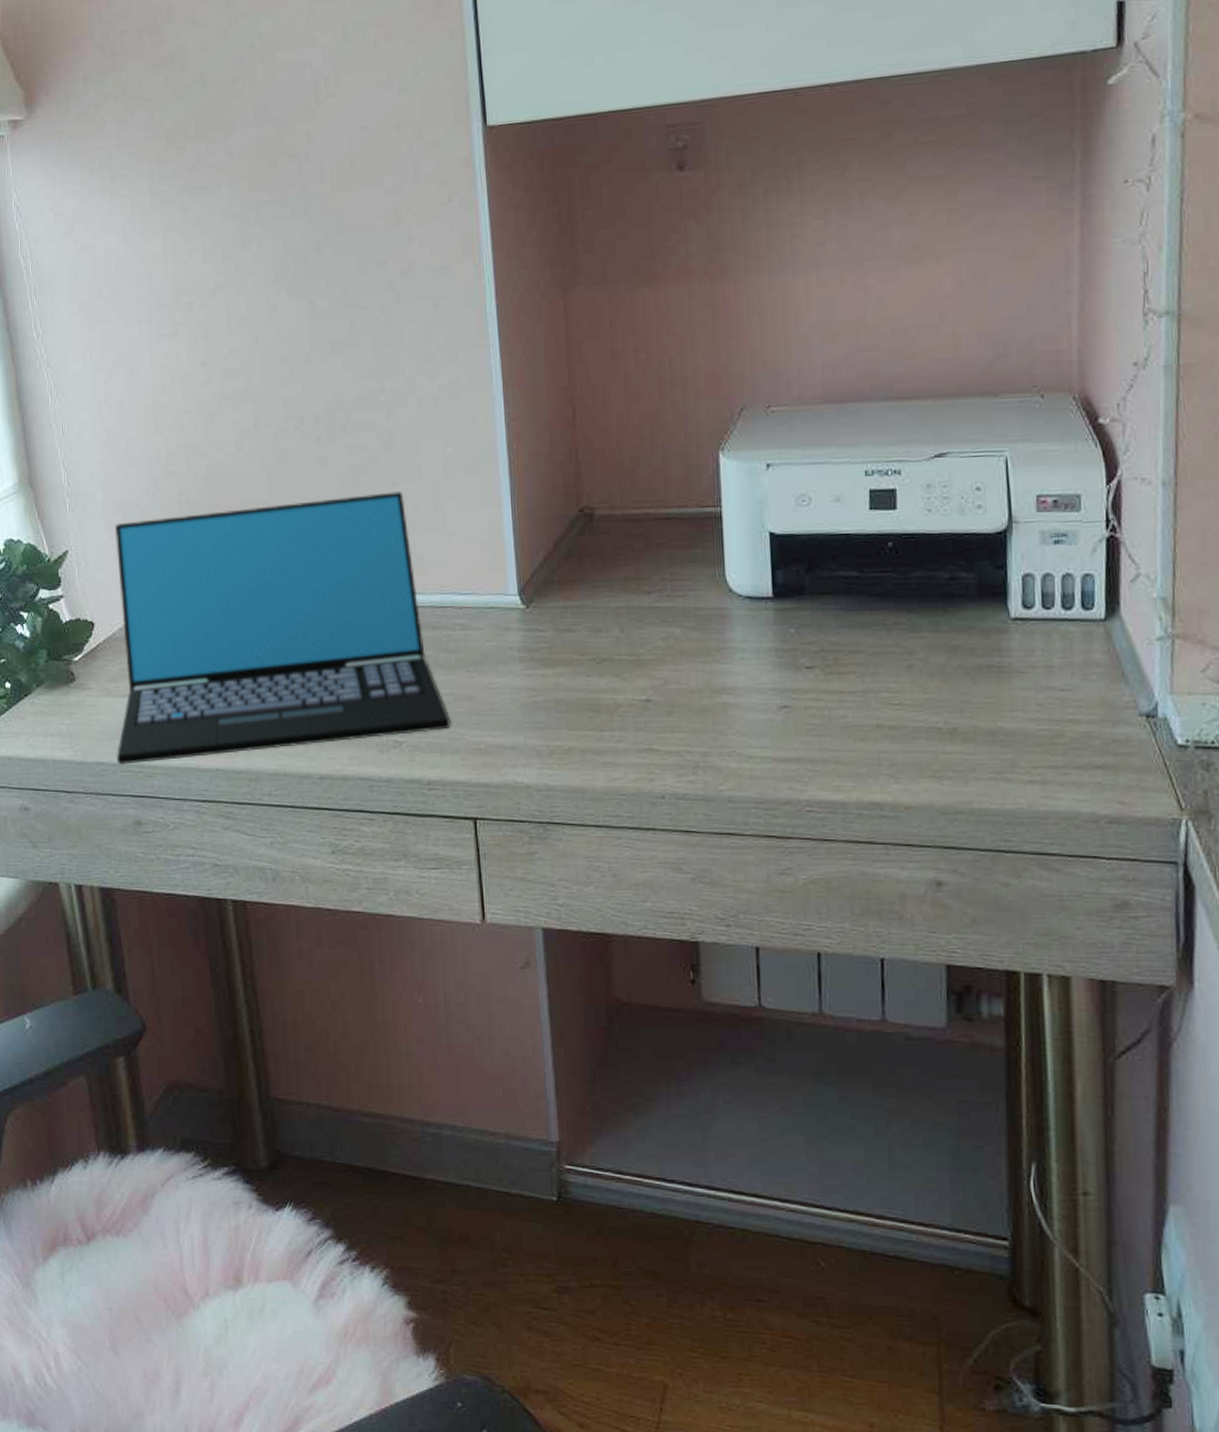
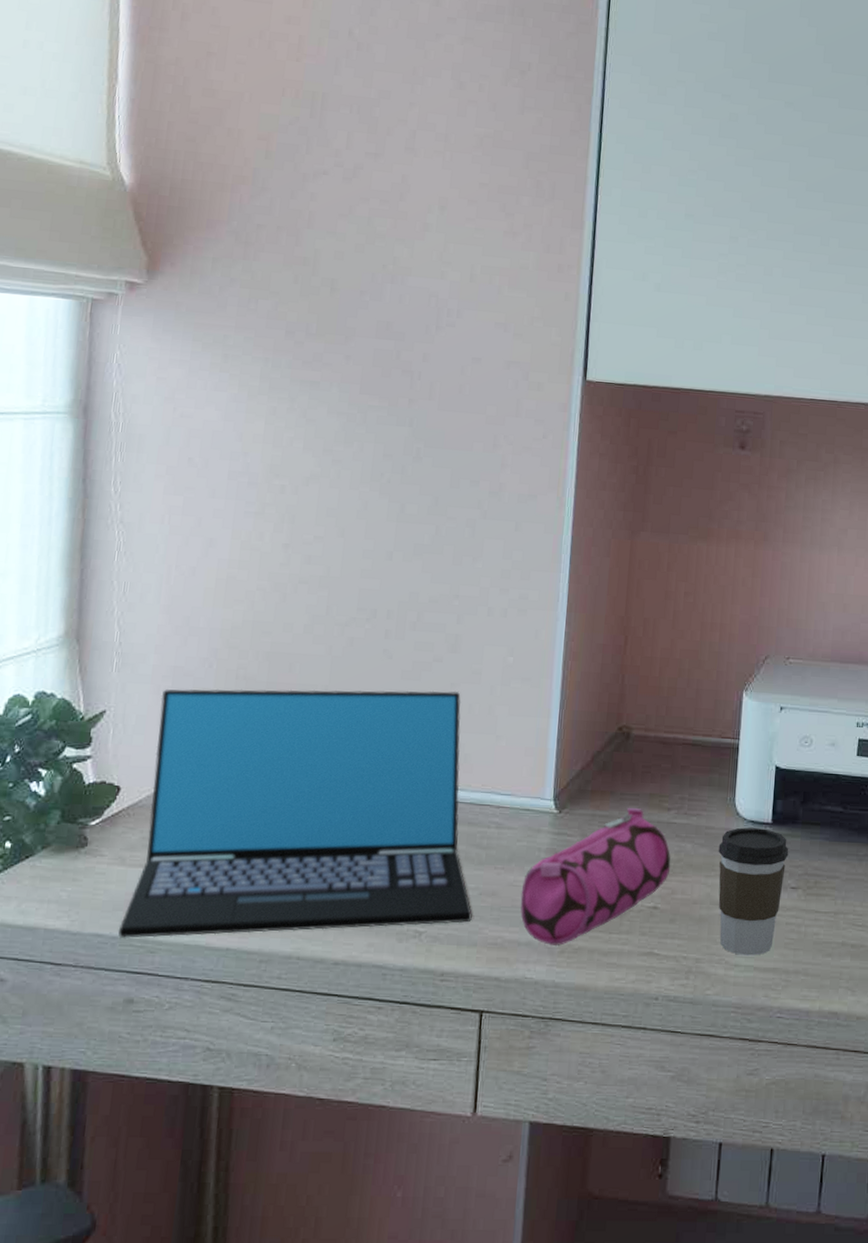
pencil case: none [498,594,660,749] -> present [520,807,671,947]
coffee cup: none [712,604,798,746] -> present [718,827,789,956]

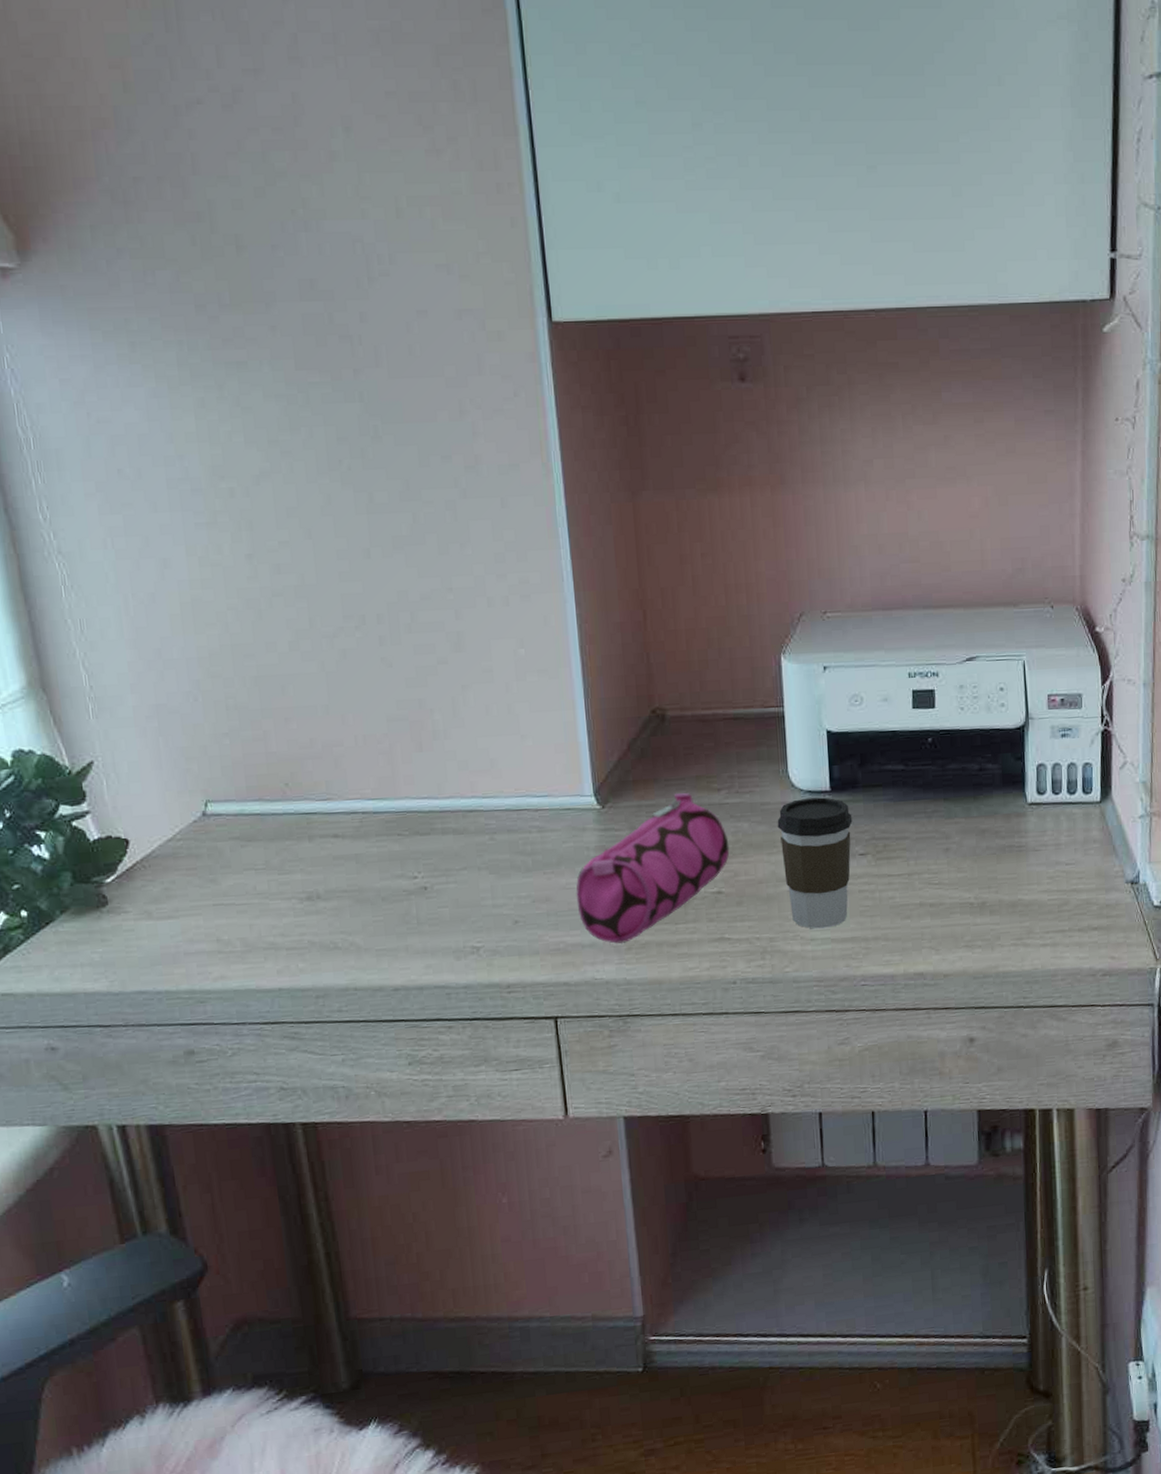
laptop: present [118,689,472,938] -> none [149,692,529,992]

